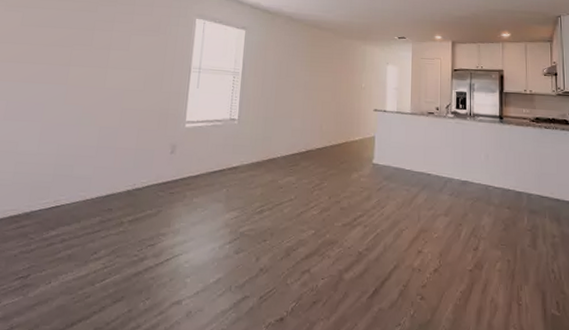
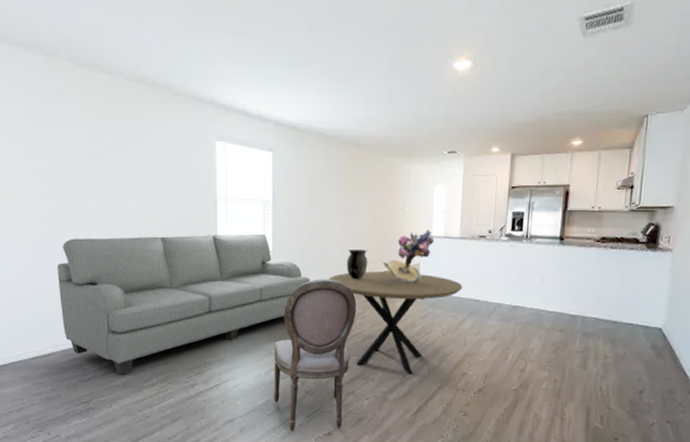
sofa: none [17,100,272,246] -> present [57,233,311,375]
dining chair: none [226,148,315,317] -> present [274,279,357,432]
dining table: none [289,142,415,251] -> present [328,271,463,374]
ceramic vessel: none [306,121,327,150] -> present [346,249,368,280]
bouquet: none [341,105,388,157] -> present [383,229,435,285]

